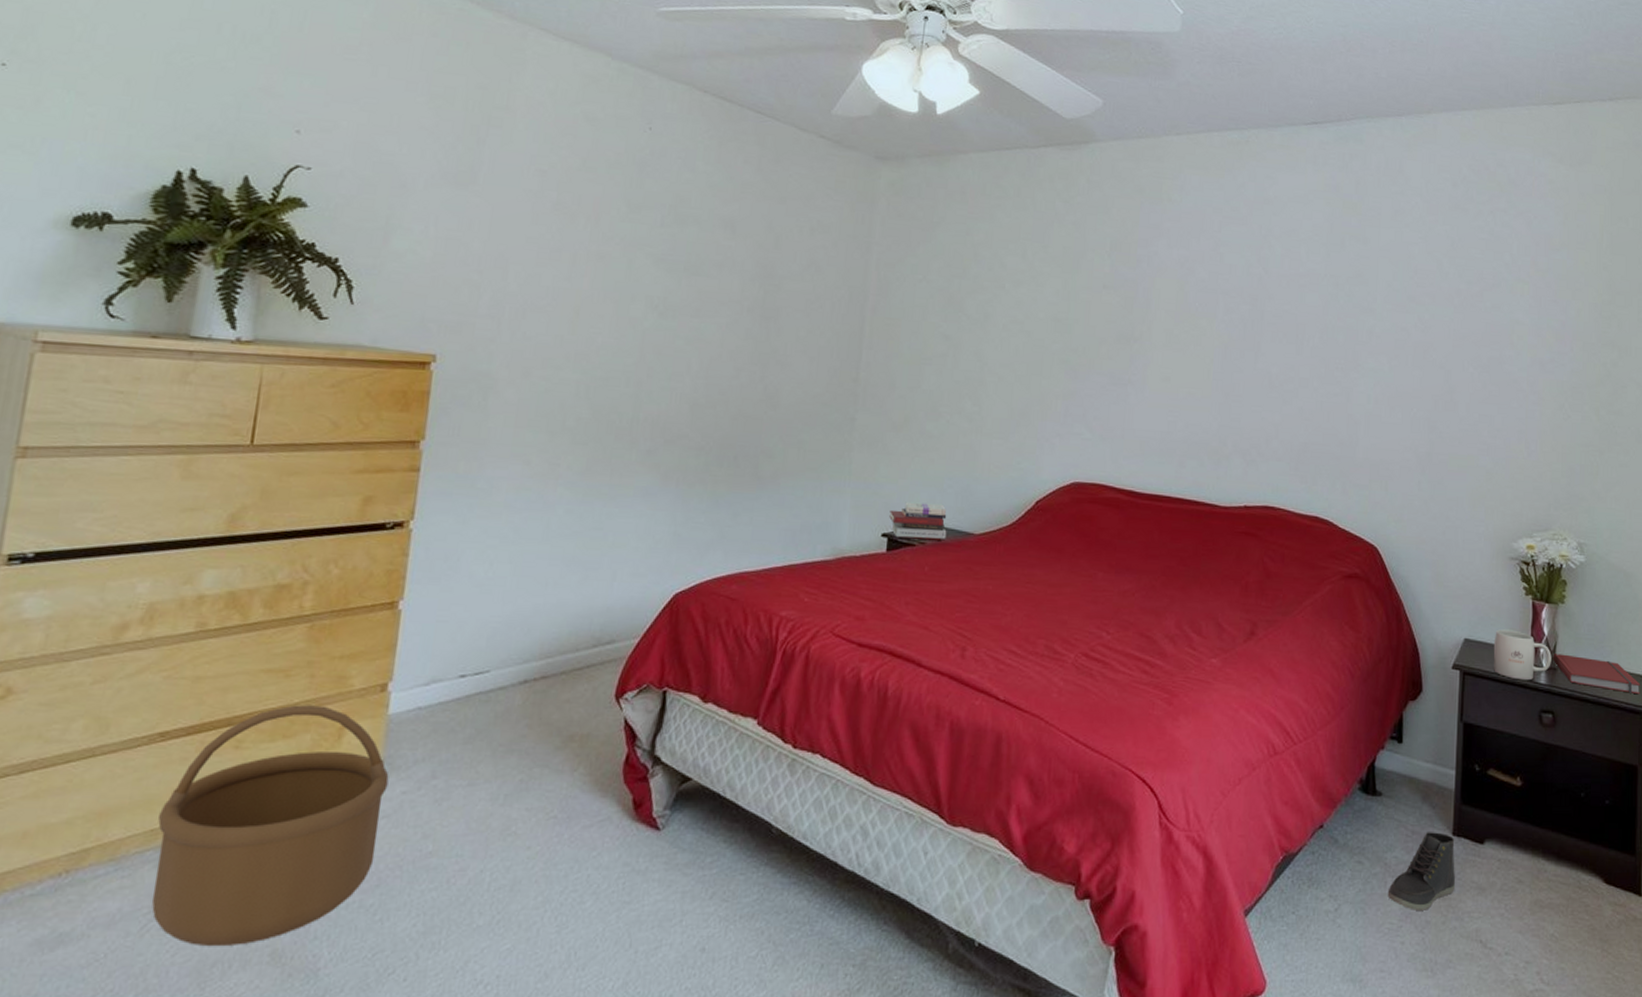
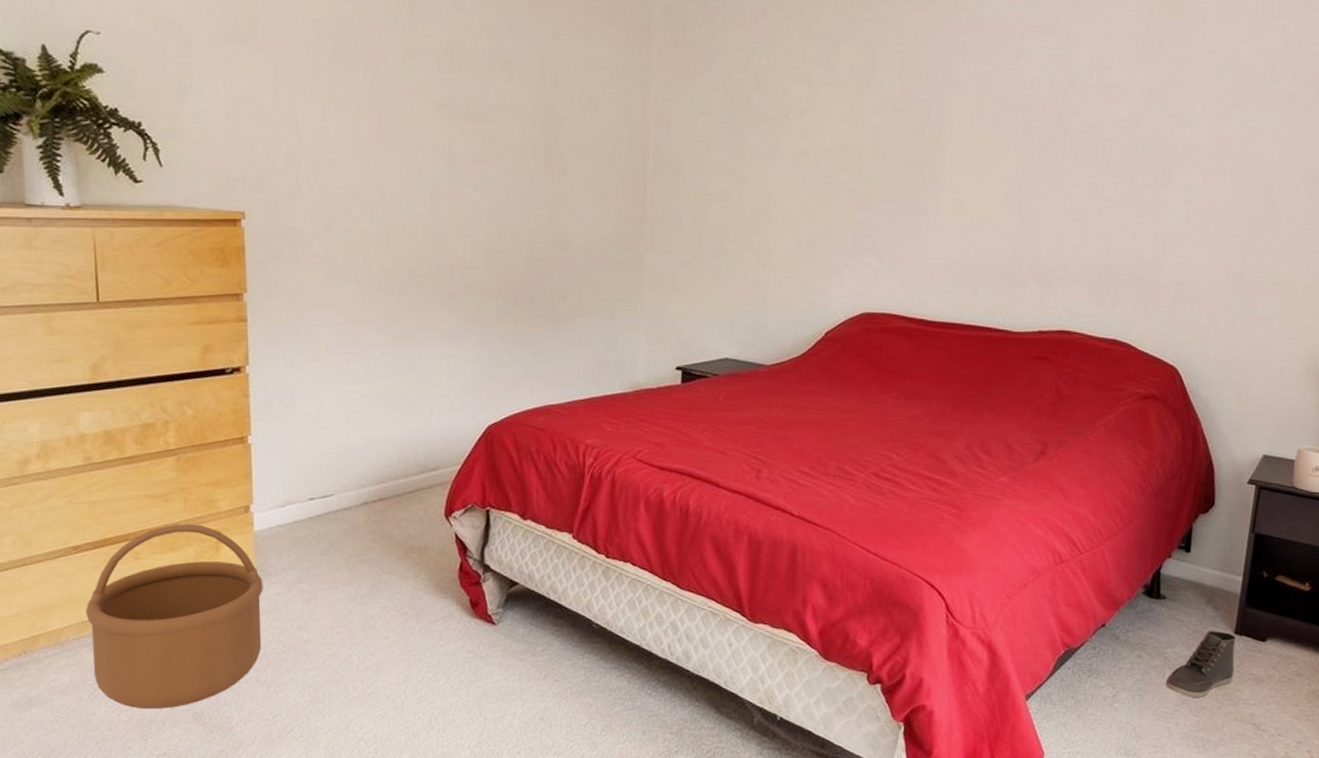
books: present [889,502,947,542] -> none [682,336,739,373]

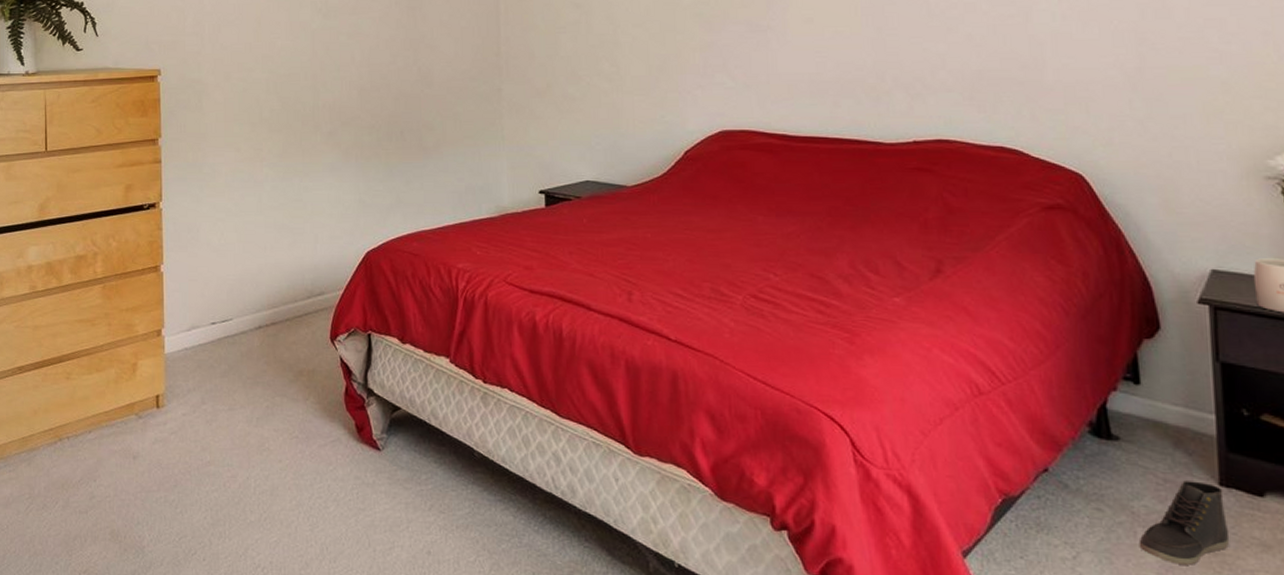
basket: present [86,524,263,710] -> none [26,346,172,525]

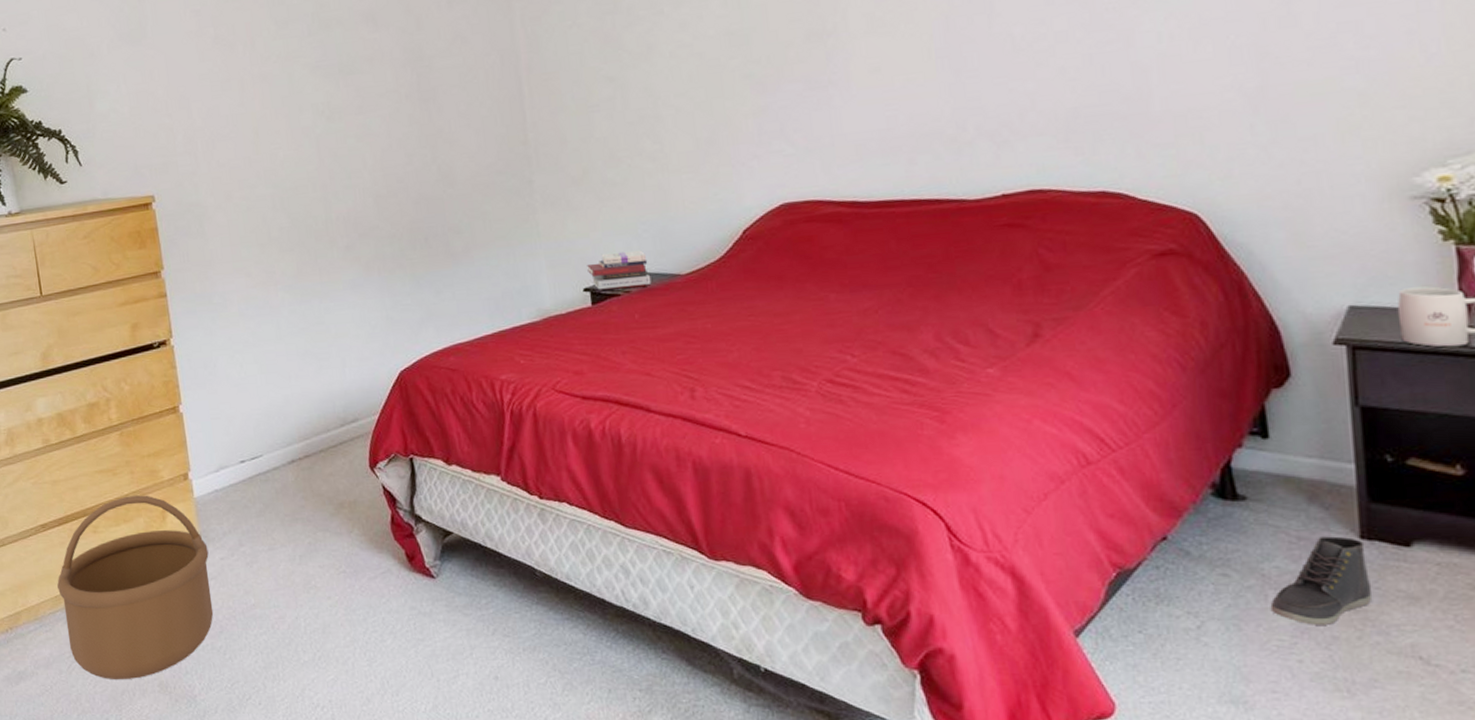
basket: none [26,346,172,525] -> present [57,495,214,680]
books: none [544,160,600,195] -> present [587,250,652,290]

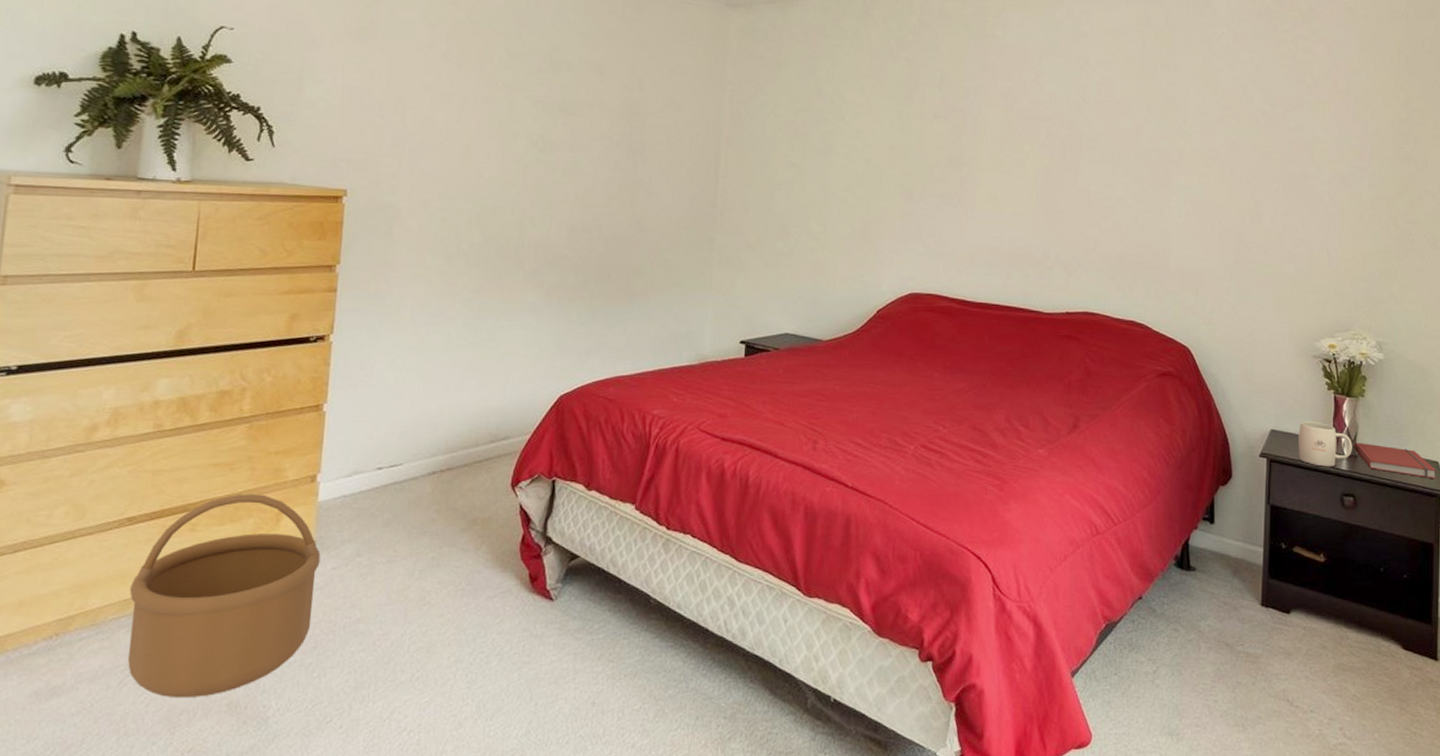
books: present [587,250,652,290] -> none [746,312,798,348]
sneaker: present [1270,536,1373,625] -> none [1201,603,1265,673]

